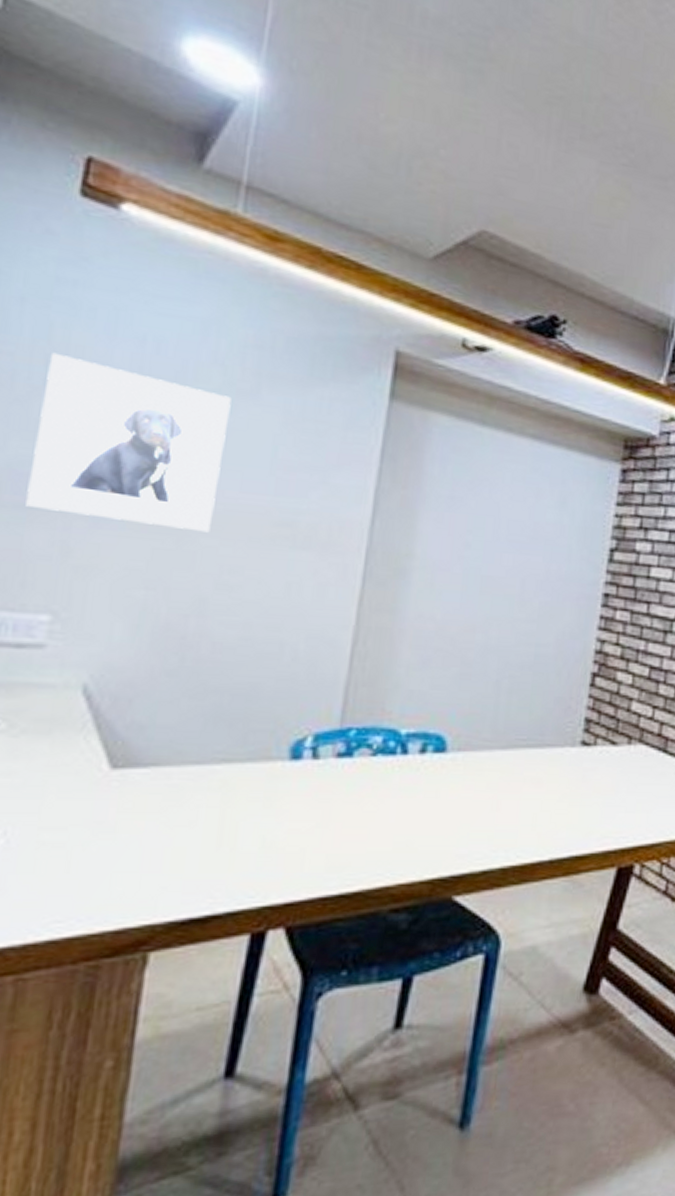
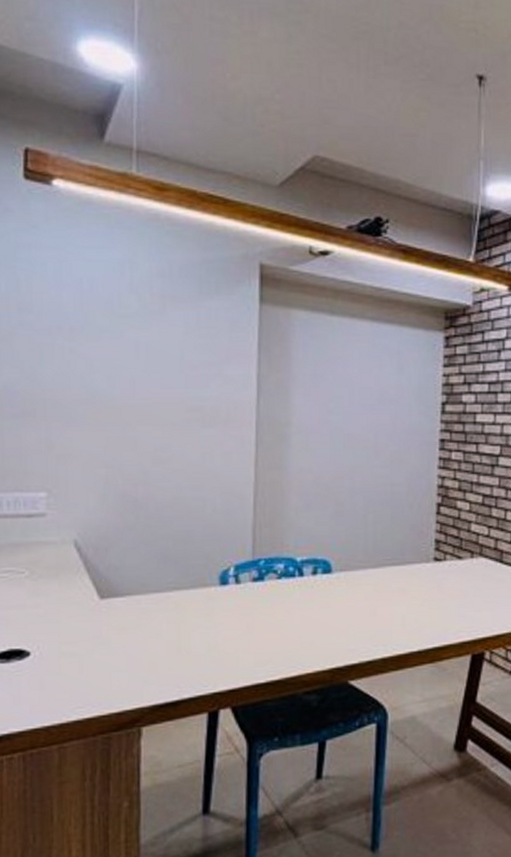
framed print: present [26,352,232,533] -> none [19,300,147,422]

